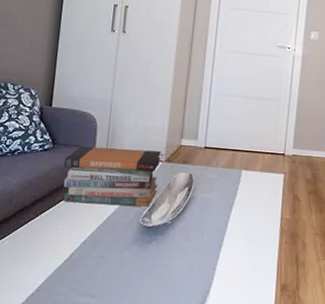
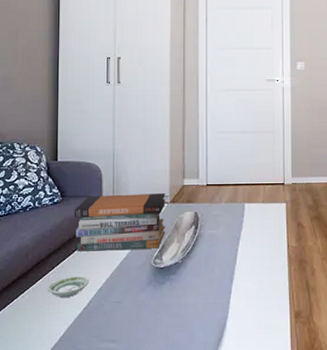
saucer: none [28,226,73,248] -> present [47,276,89,298]

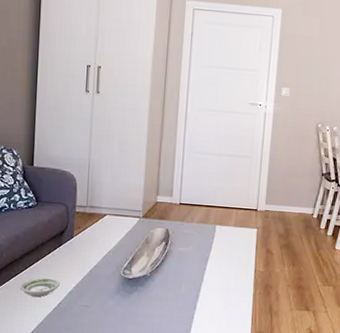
book stack: present [74,193,165,252] -> none [48,203,138,260]

